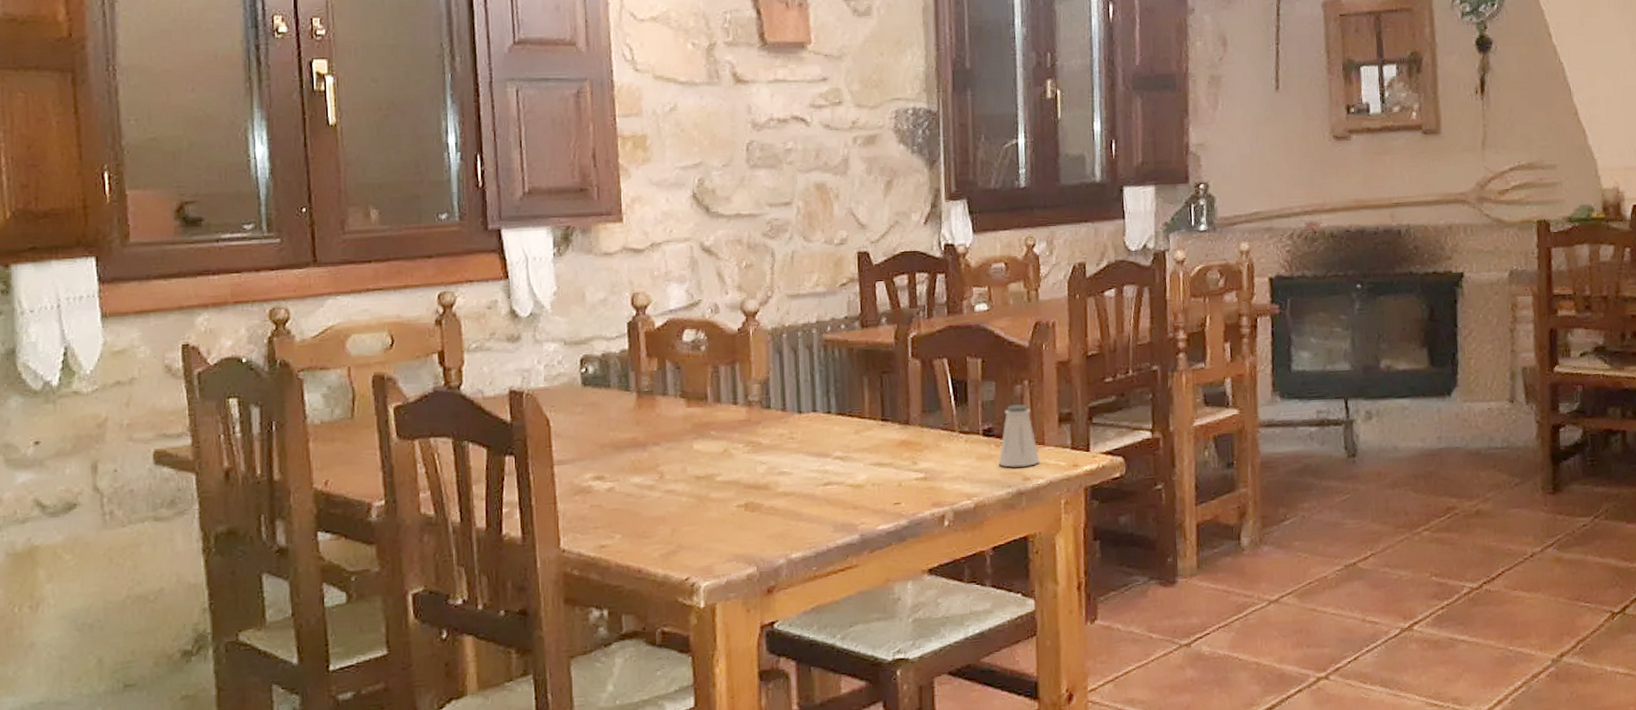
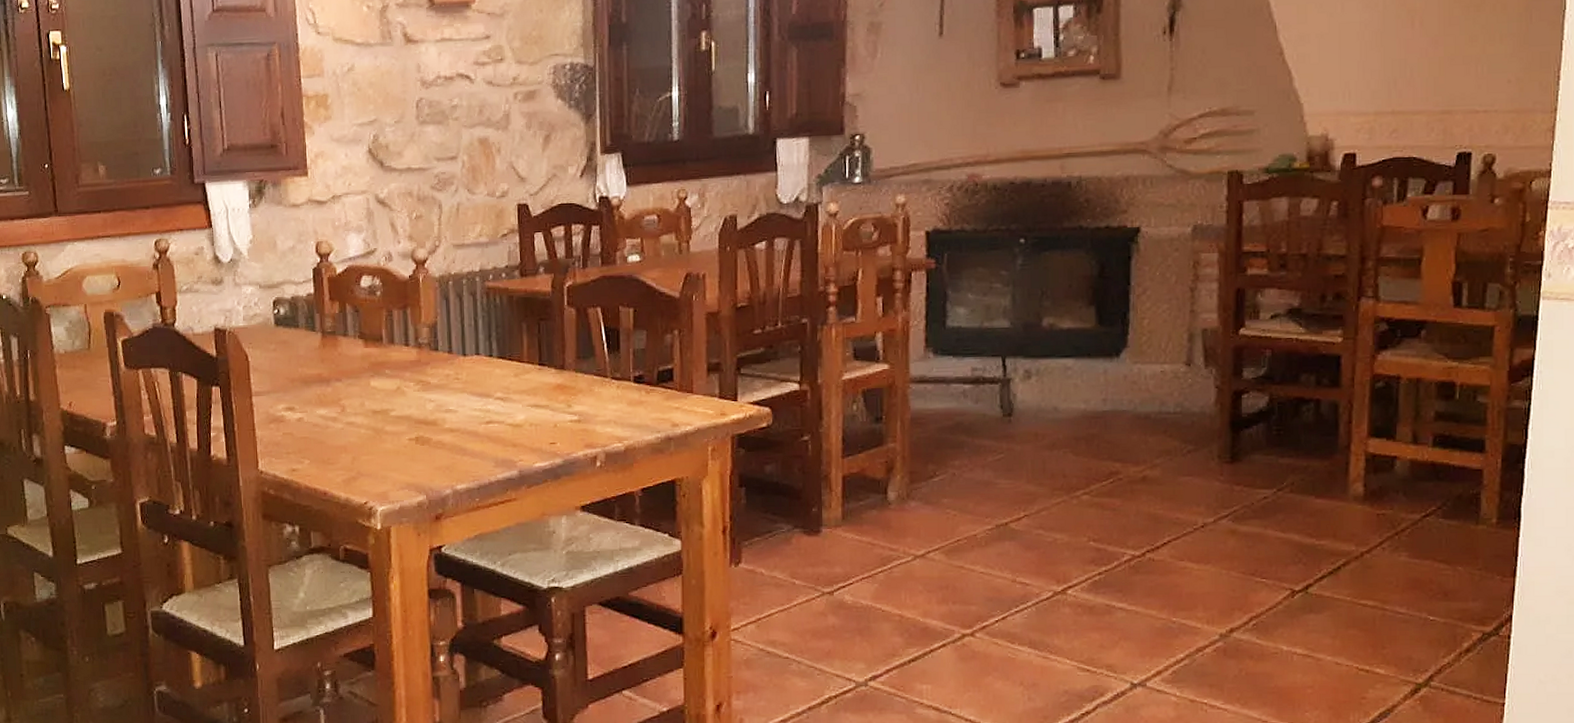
saltshaker: present [998,403,1040,467] -> none [648,352,689,414]

